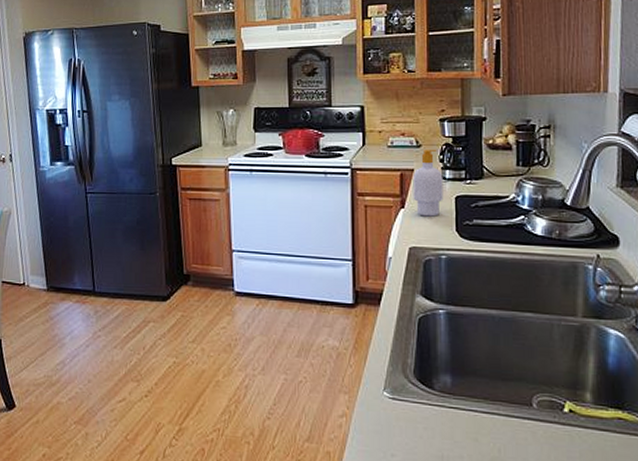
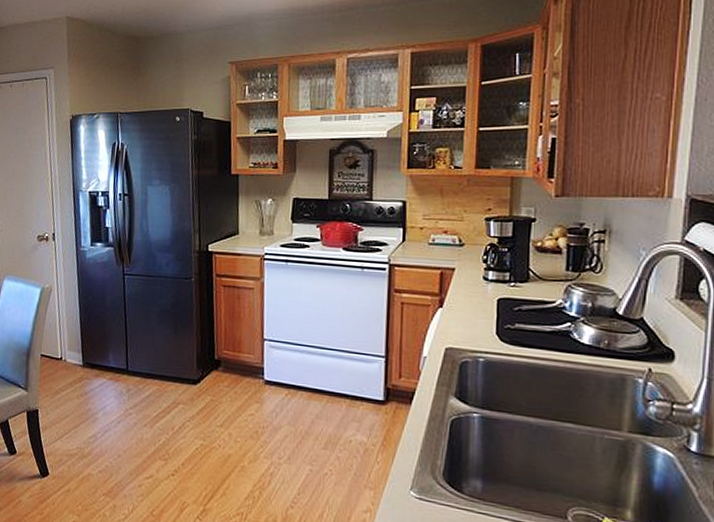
soap bottle: present [413,149,444,217] -> none [452,248,486,318]

